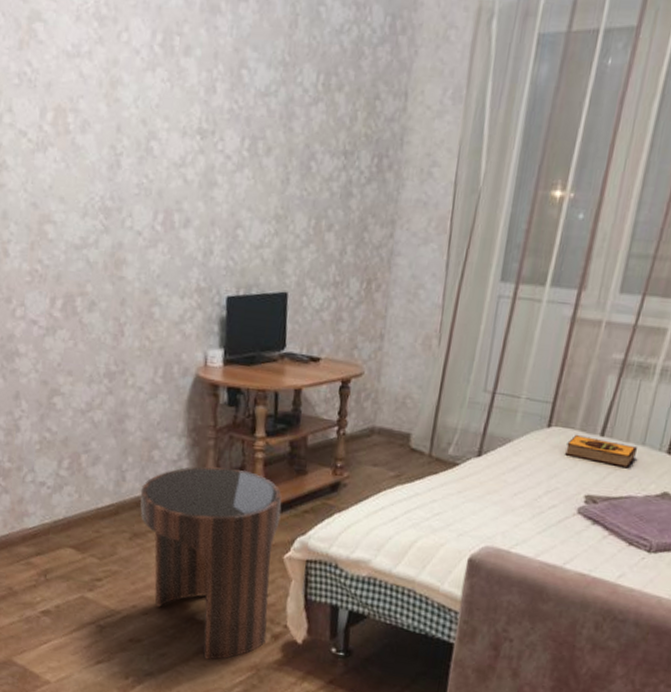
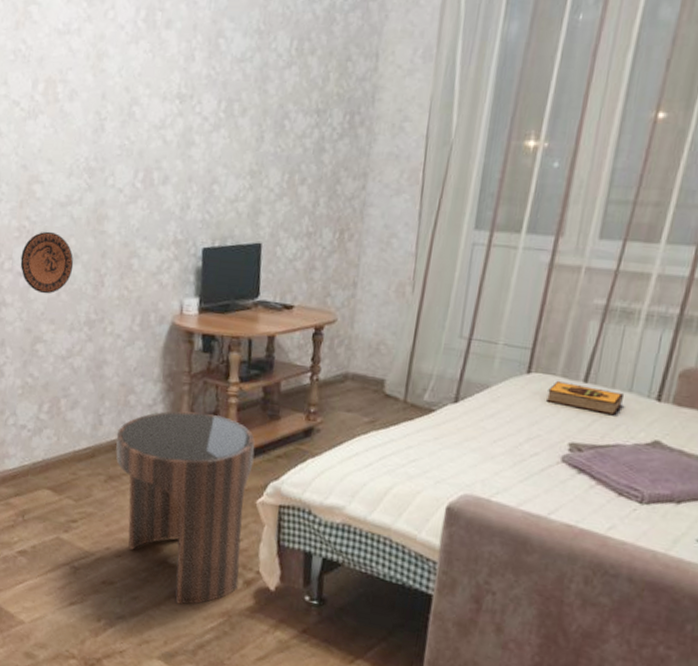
decorative plate: none [33,276,91,344] -> present [20,231,74,294]

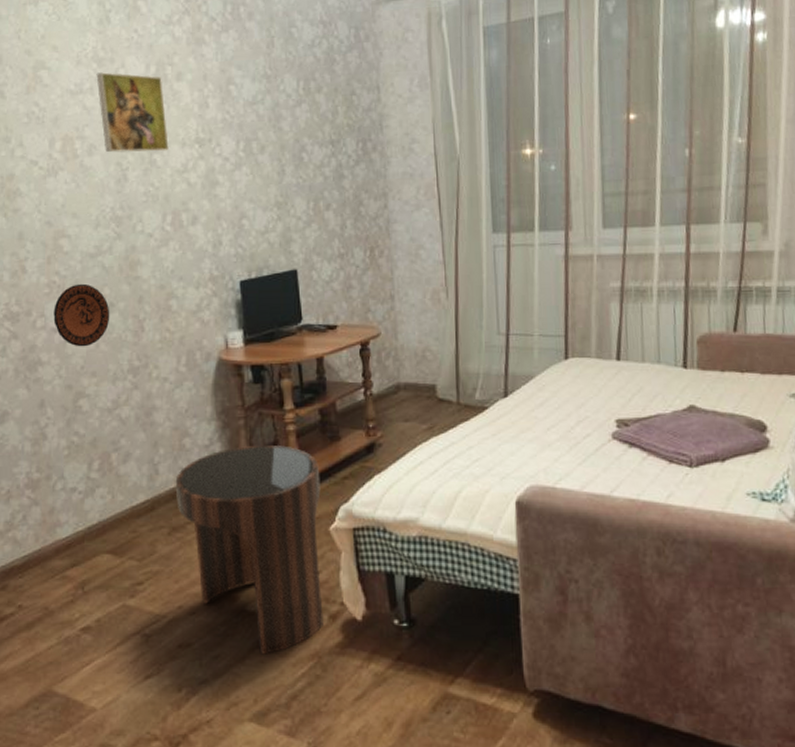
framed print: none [85,13,151,104] -> present [96,72,169,153]
hardback book: present [546,380,623,416] -> none [587,362,654,388]

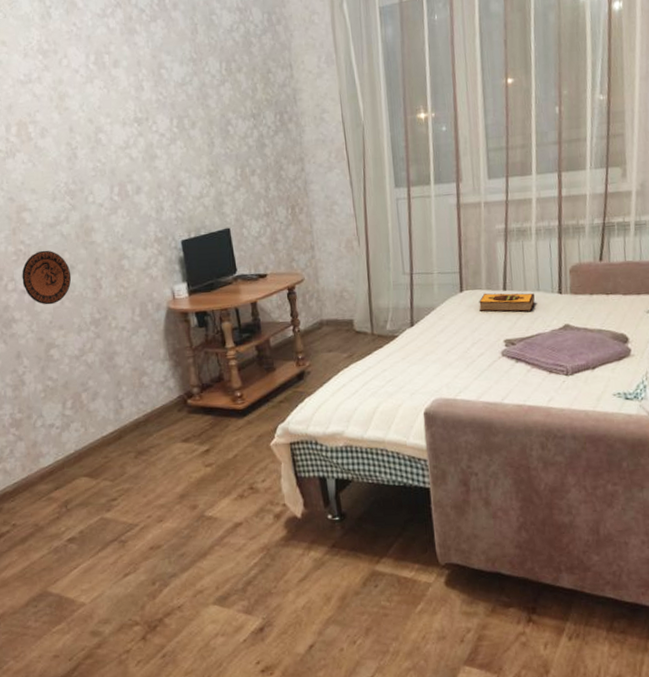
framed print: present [96,72,169,153] -> none [42,63,111,135]
side table: present [175,444,324,654] -> none [137,378,270,550]
hardback book: none [587,362,654,388] -> present [479,293,535,312]

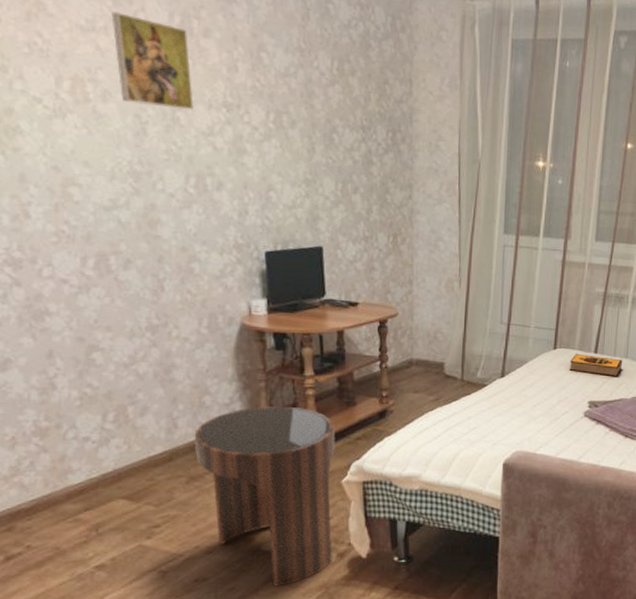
decorative plate: present [22,250,72,305] -> none [62,236,127,301]
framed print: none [42,63,111,135] -> present [111,12,194,111]
side table: none [137,378,270,550] -> present [194,406,336,587]

